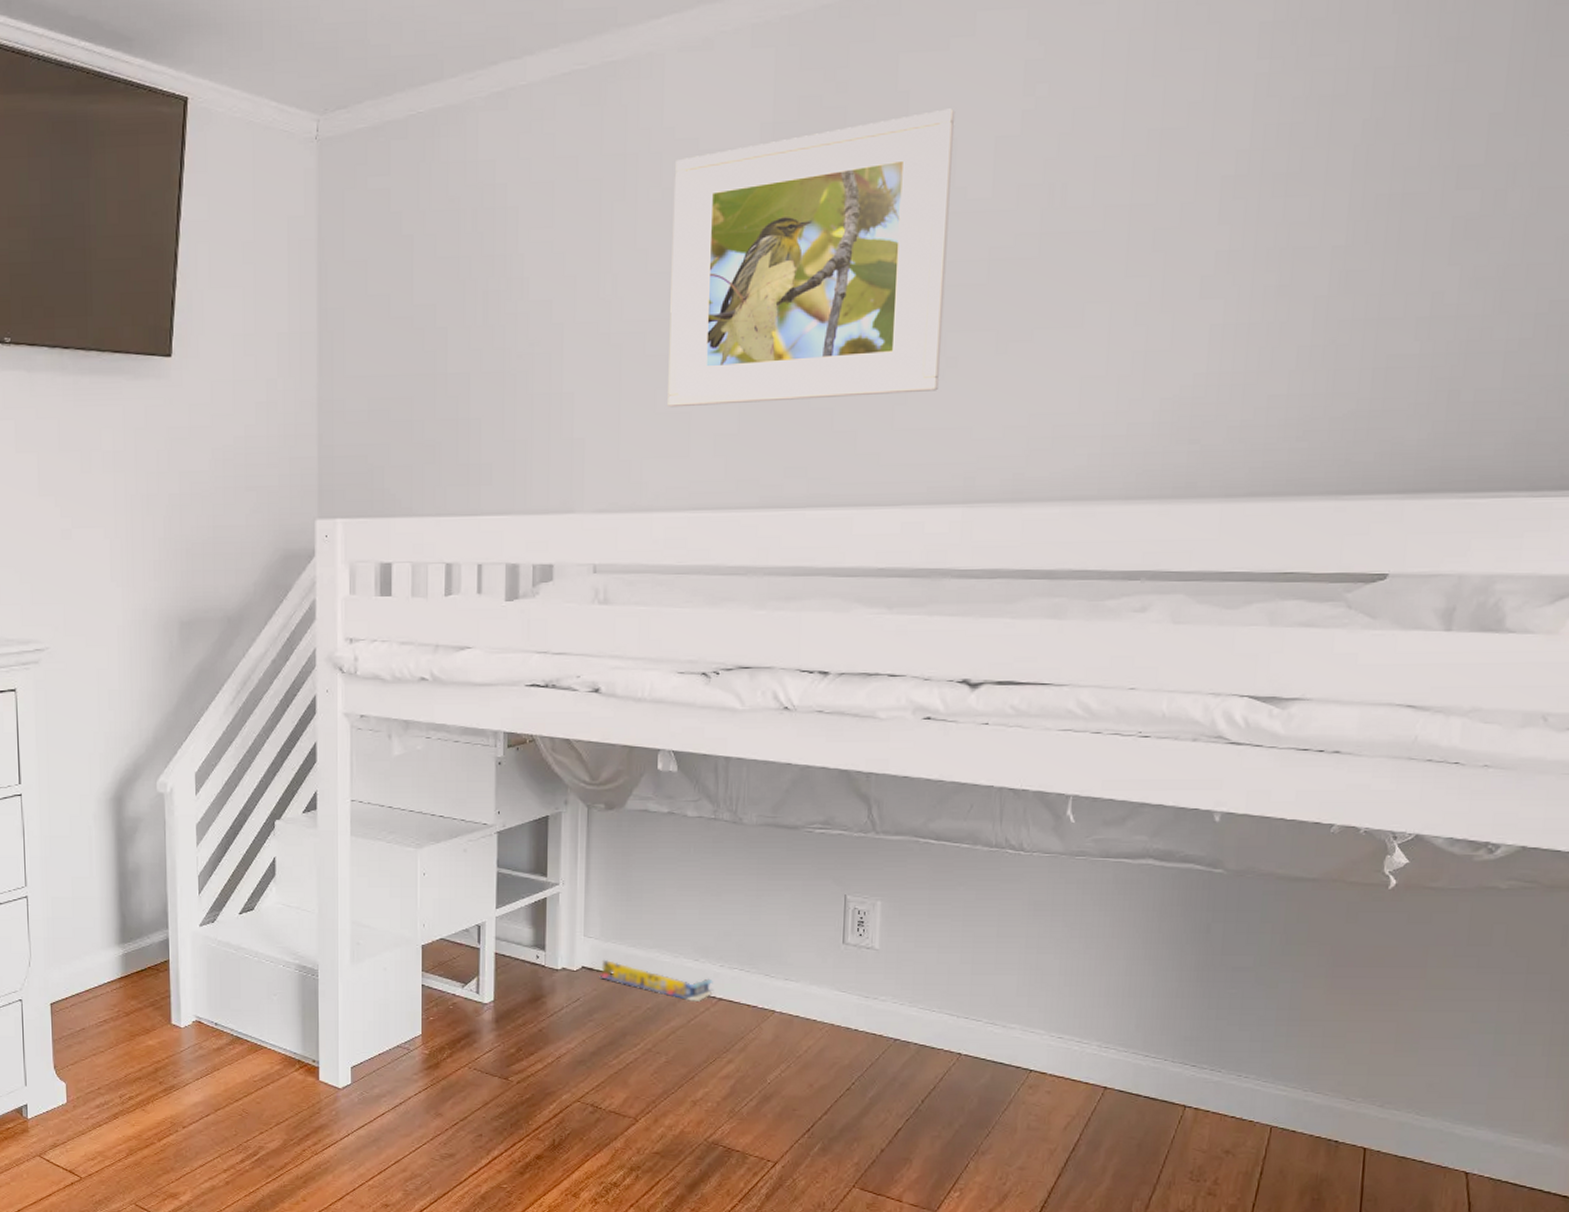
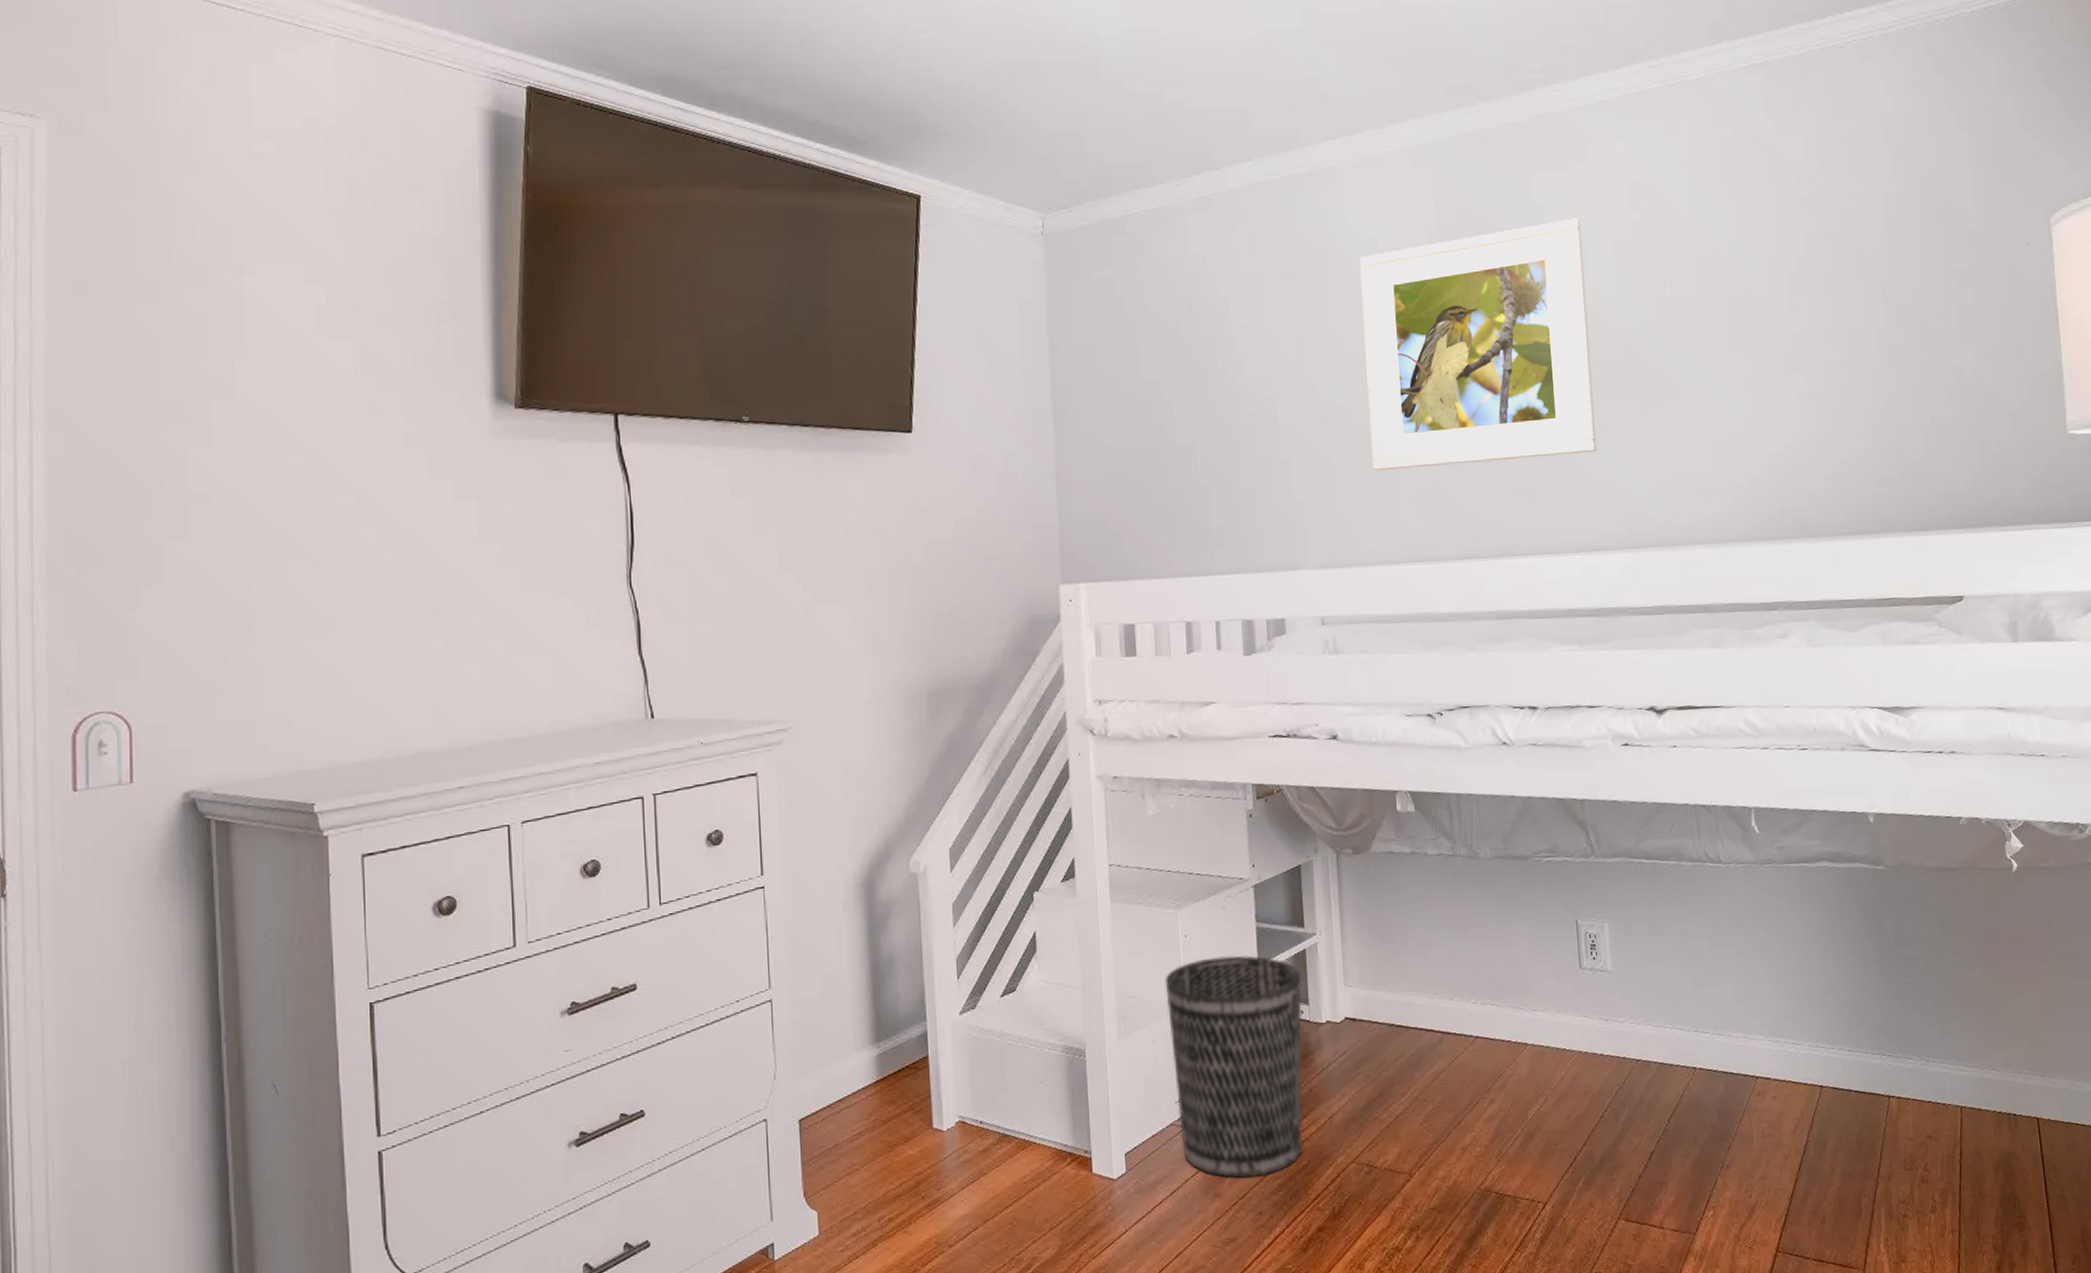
wastebasket: none [400,897,540,1103] -> present [1165,955,1303,1178]
architectural model: present [599,959,713,1001] -> none [1362,1007,1469,1043]

